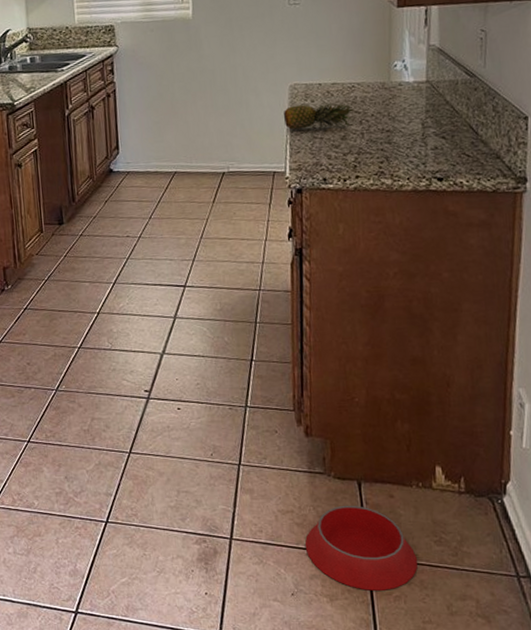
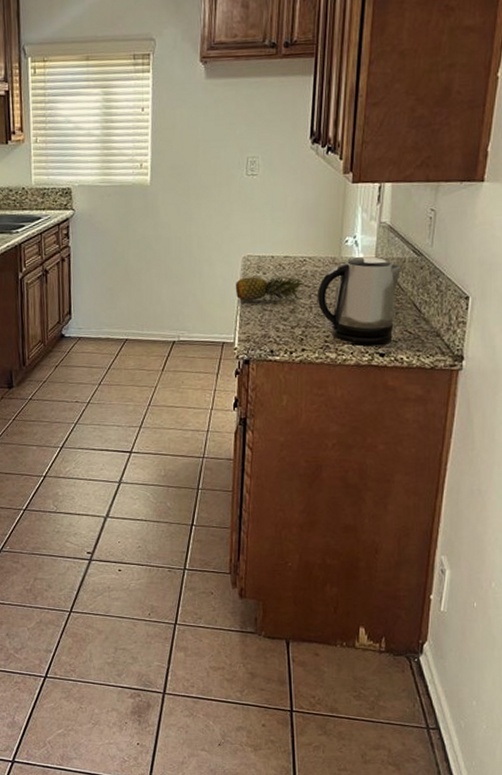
pet bowl: present [304,505,418,591] -> none [233,662,337,741]
kettle: none [368,80,455,170] -> present [316,256,402,345]

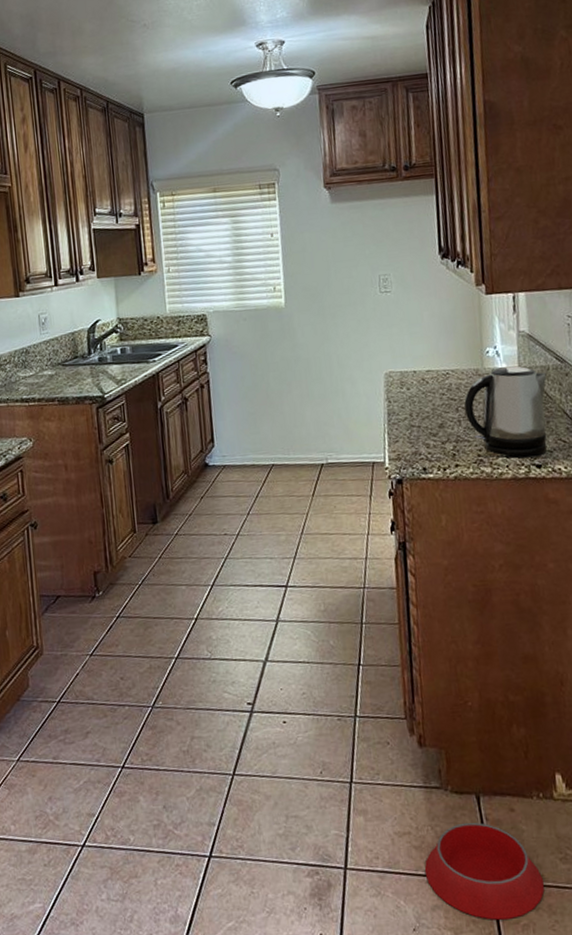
pet bowl: none [233,662,337,741] -> present [424,822,545,920]
fruit: present [235,275,304,301] -> none [379,389,450,419]

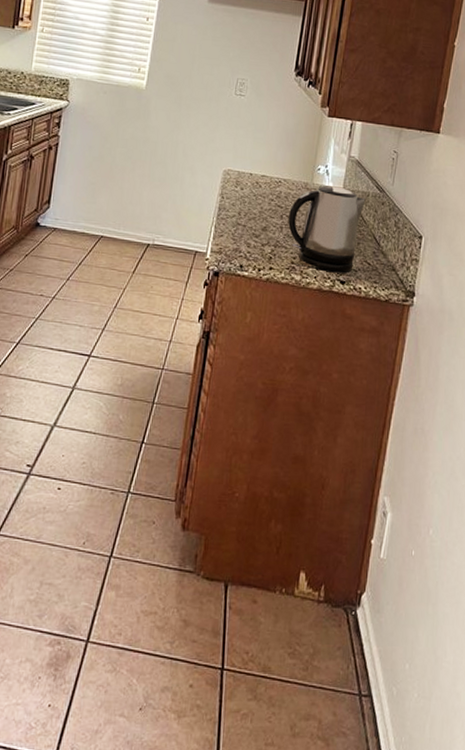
pet bowl: present [424,822,545,920] -> none [162,609,269,707]

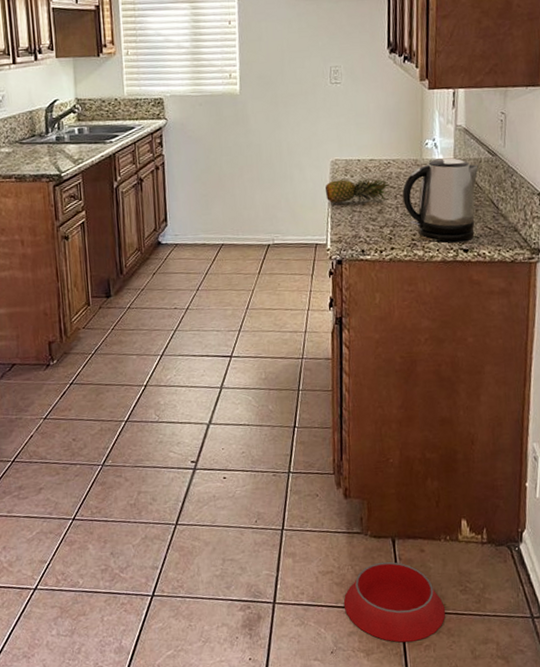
pet bowl: none [162,609,269,707] -> present [343,561,445,643]
fruit: none [213,190,278,219] -> present [325,177,390,203]

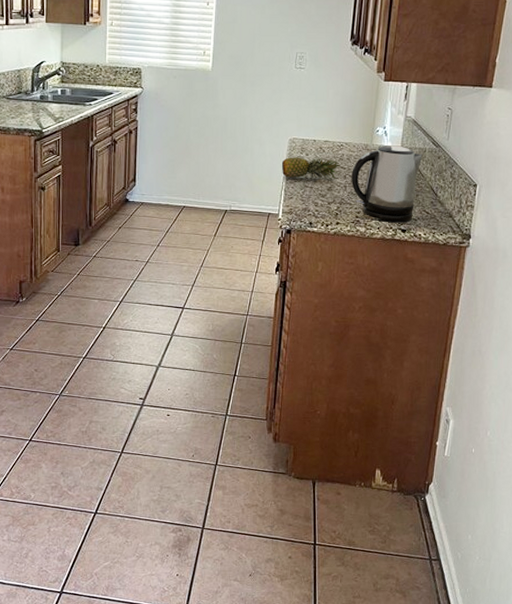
pet bowl: present [343,561,445,643] -> none [264,500,354,572]

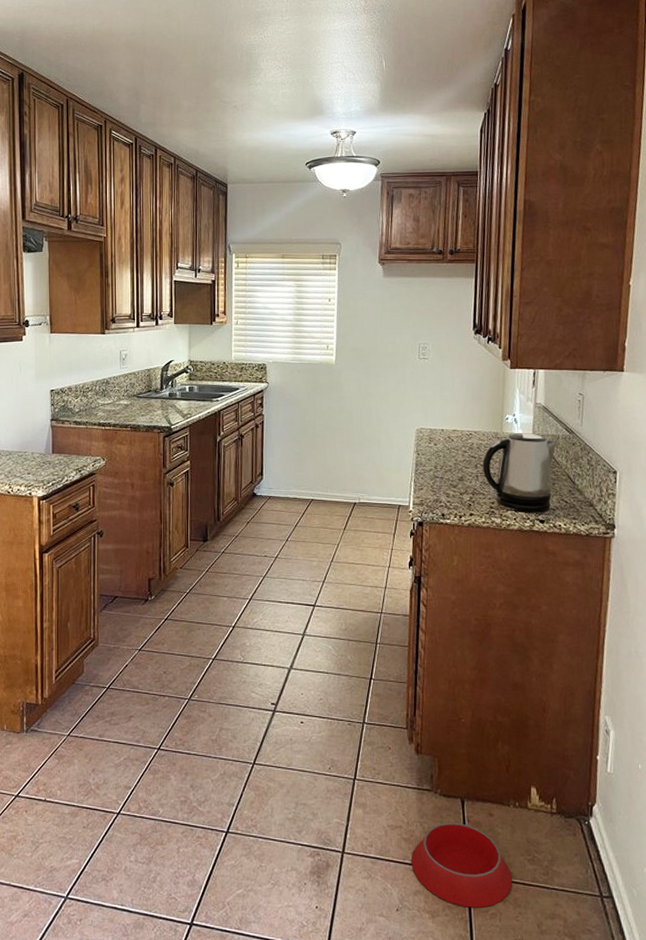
pet bowl: none [264,500,354,572] -> present [411,822,512,908]
fruit: present [281,157,341,180] -> none [409,446,471,470]

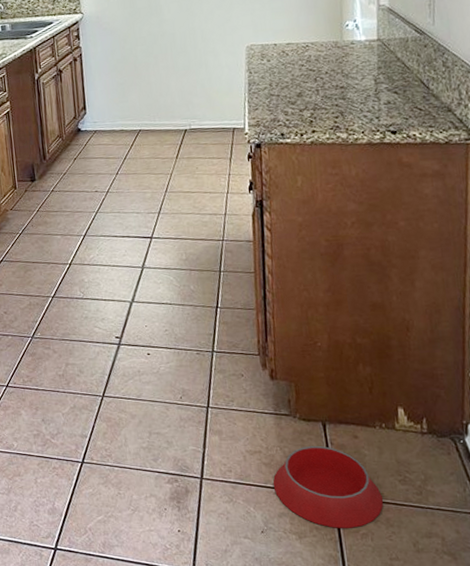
kettle: present [482,433,556,512] -> none [322,38,405,124]

